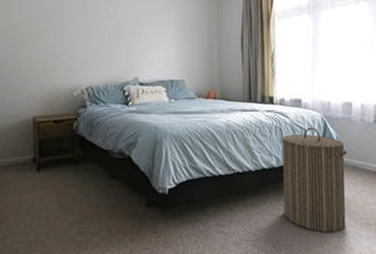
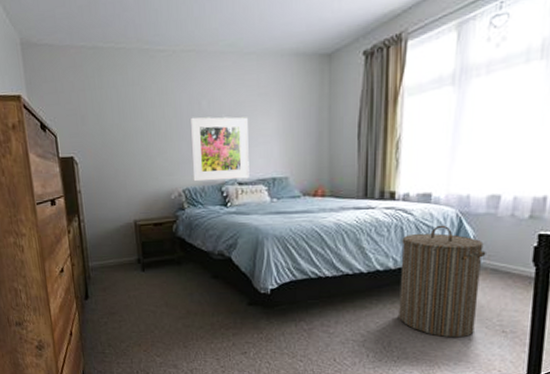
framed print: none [96,21,150,81] -> present [190,117,249,182]

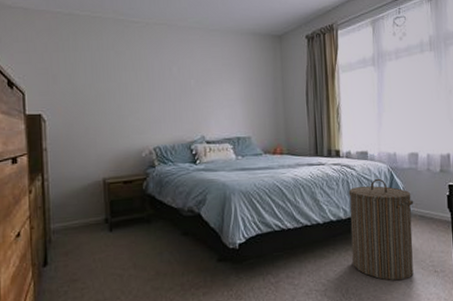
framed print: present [190,117,249,182] -> none [161,81,216,140]

